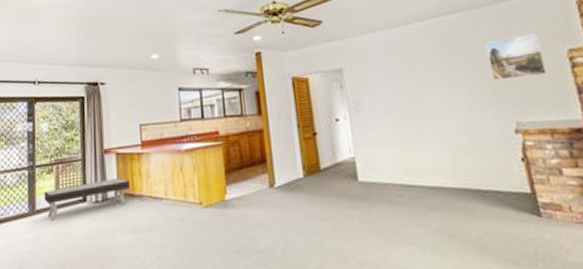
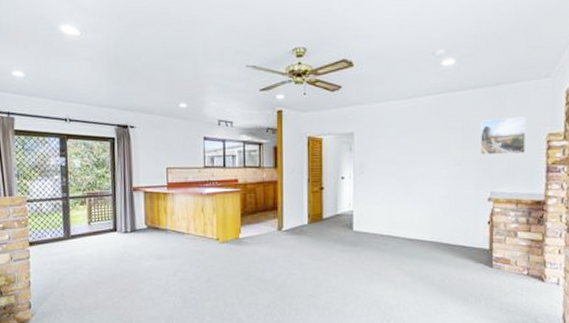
bench: present [44,178,131,221] -> none [77,213,157,245]

